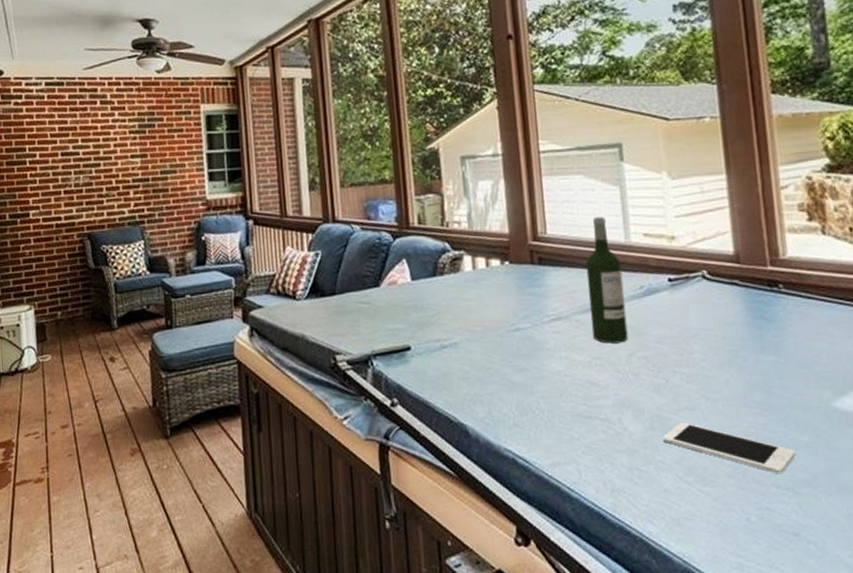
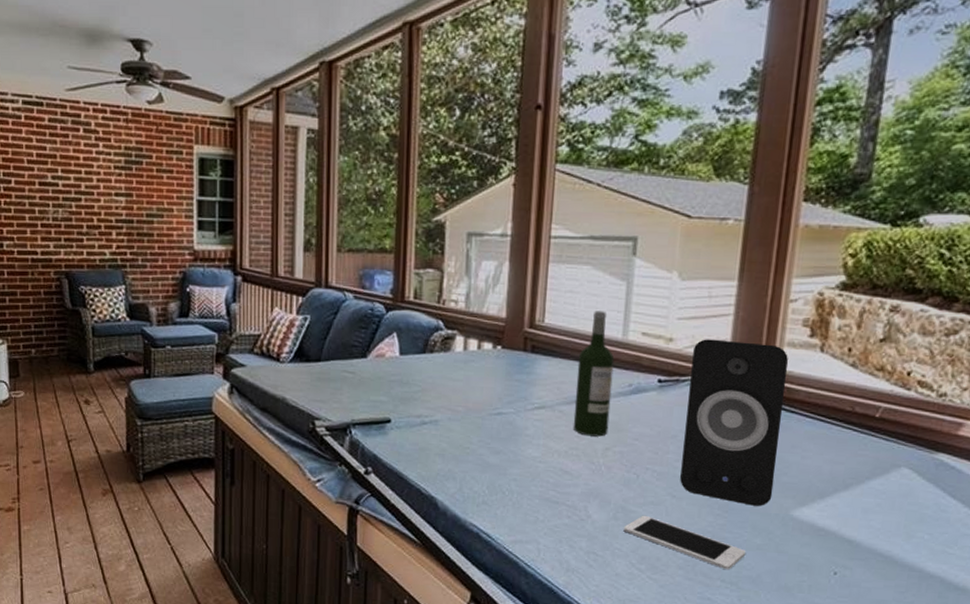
speaker: none [697,232,809,401] -> present [680,339,788,506]

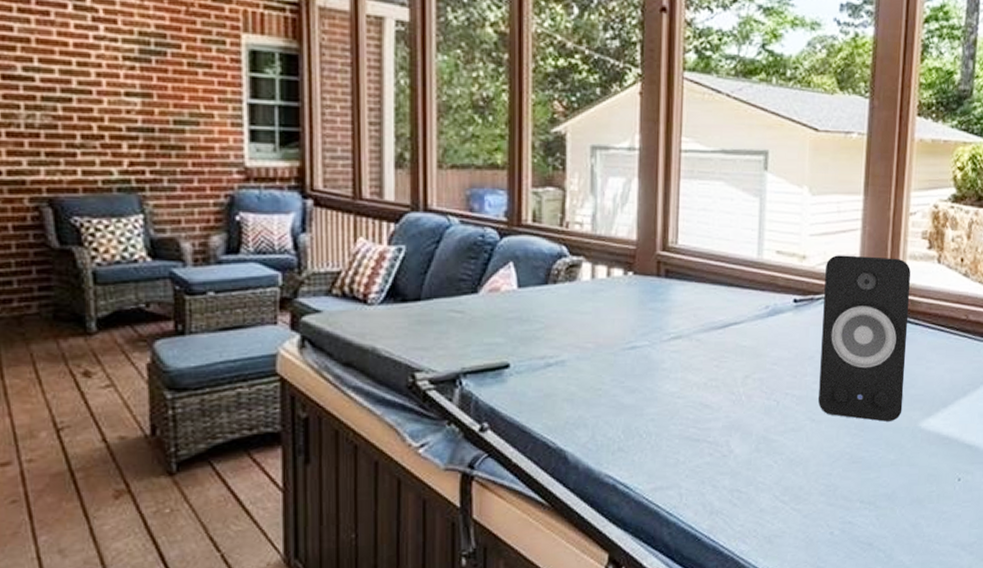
wine bottle: present [573,311,615,437] -> none [711,229,751,365]
cell phone: present [623,515,747,570] -> none [766,443,882,490]

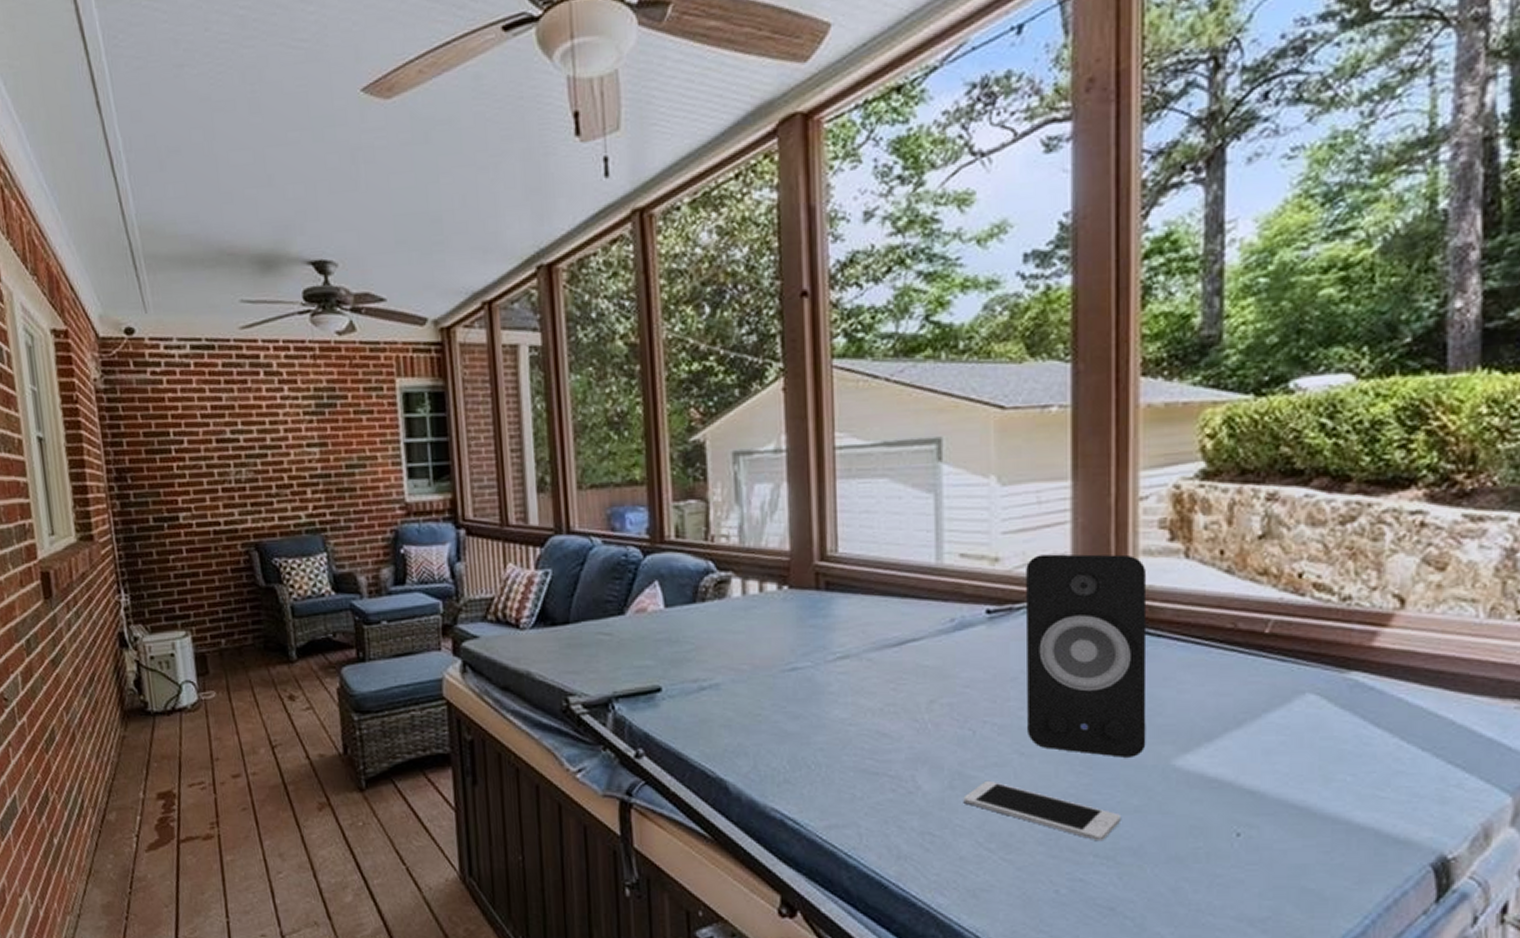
cell phone: none [766,443,882,490] -> present [963,780,1122,842]

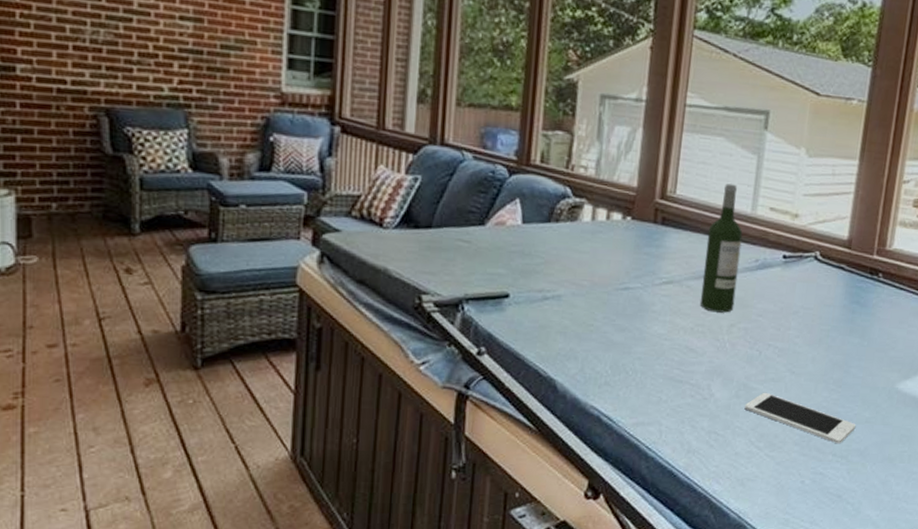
wine bottle: none [884,531,931,688] -> present [699,183,743,313]
speaker: present [1026,554,1147,758] -> none [799,216,900,380]

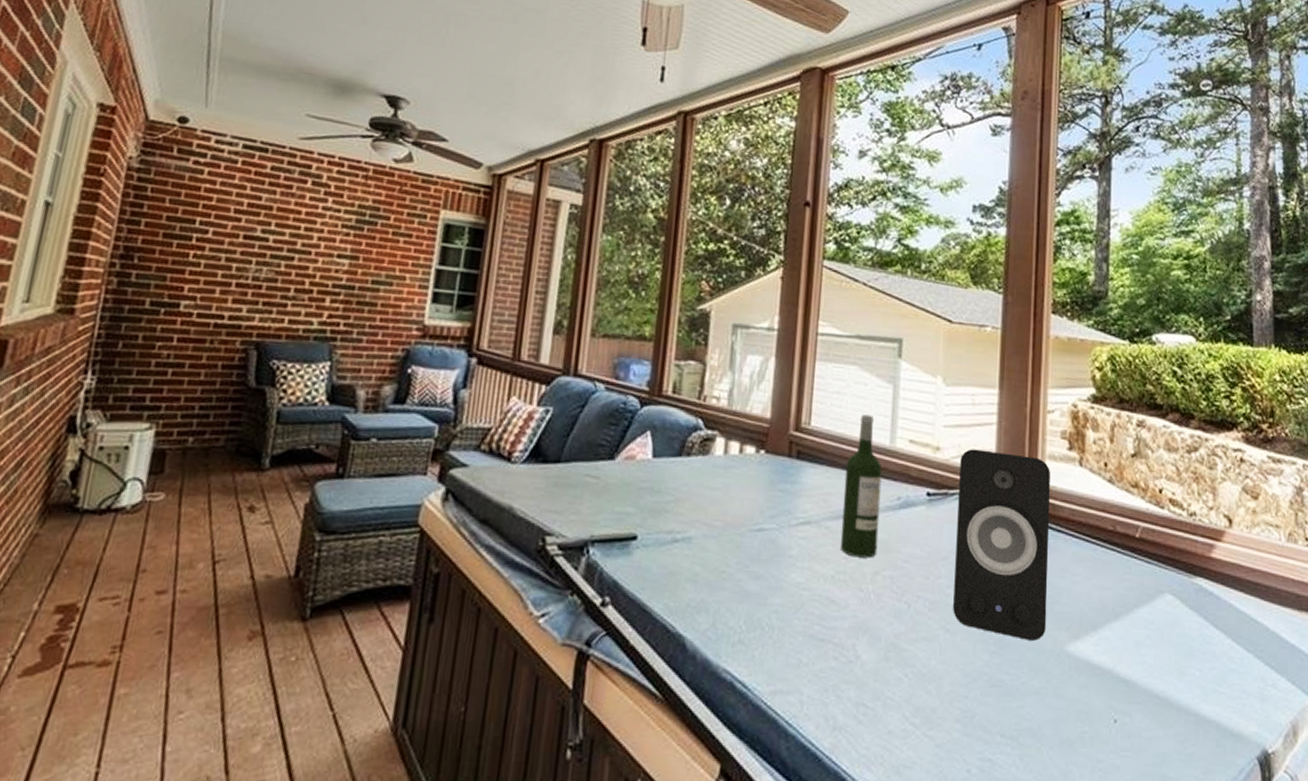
cell phone: present [744,392,856,444] -> none [895,654,1025,722]
speaker: none [799,216,900,380] -> present [953,449,1051,641]

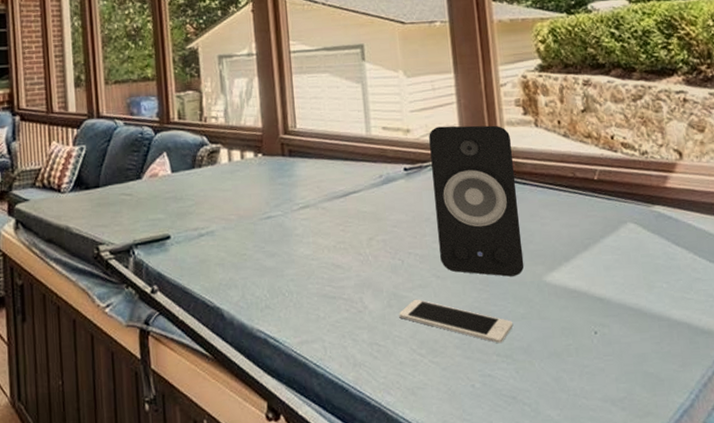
wine bottle: present [840,414,883,558] -> none [331,112,369,229]
cell phone: none [895,654,1025,722] -> present [399,299,514,344]

